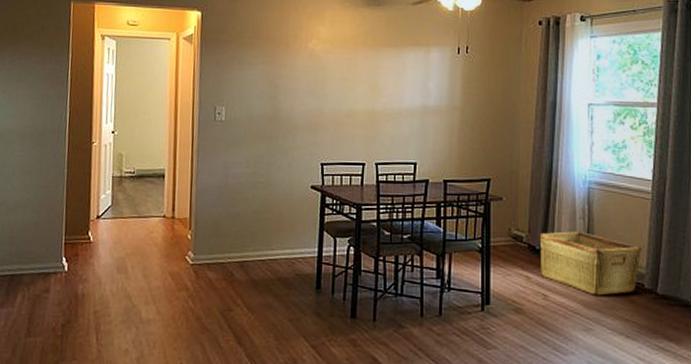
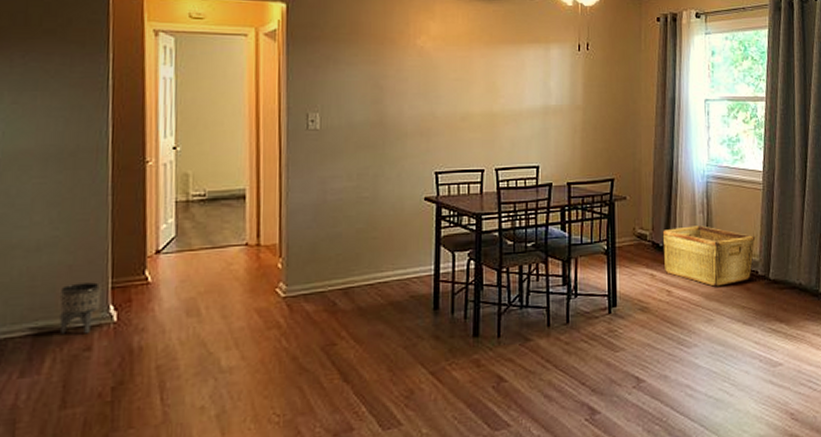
planter: none [28,237,58,279] -> present [58,282,102,334]

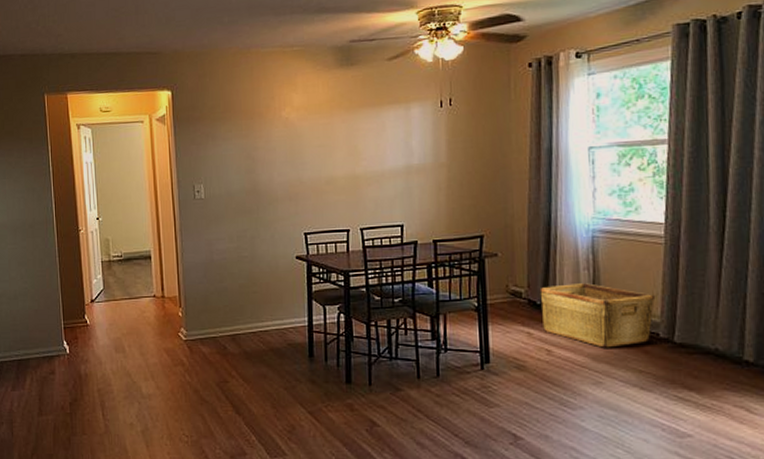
planter: present [58,282,102,334] -> none [31,323,58,362]

